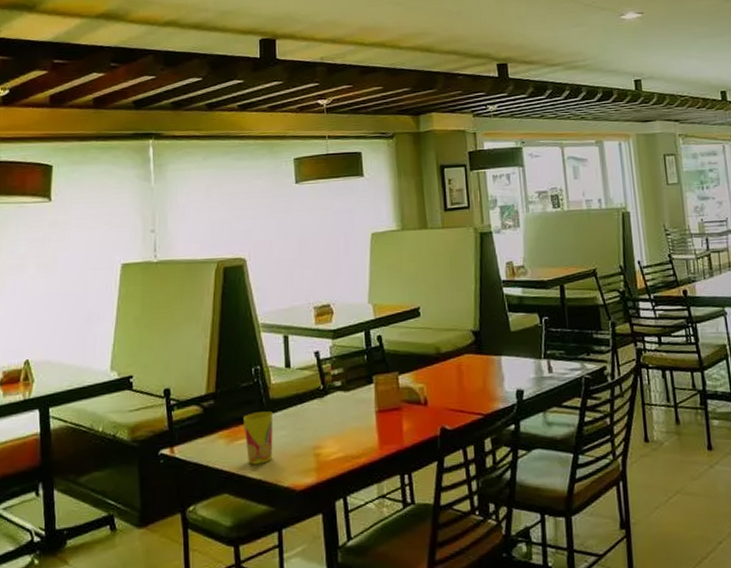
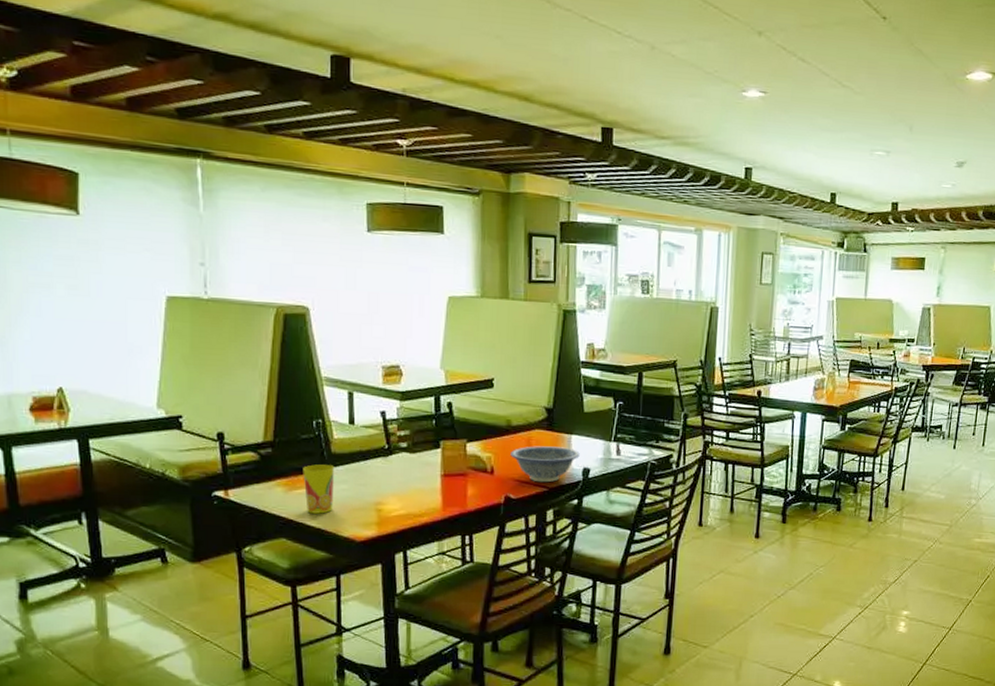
decorative bowl: none [442,369,512,410] -> present [510,446,580,483]

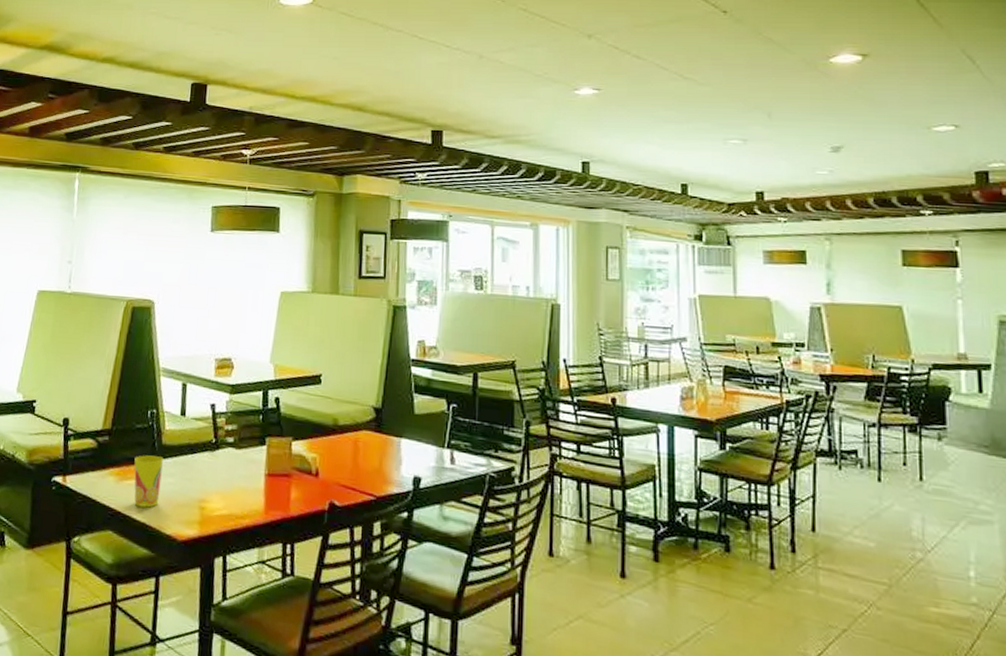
decorative bowl: present [510,446,580,483] -> none [336,448,410,491]

